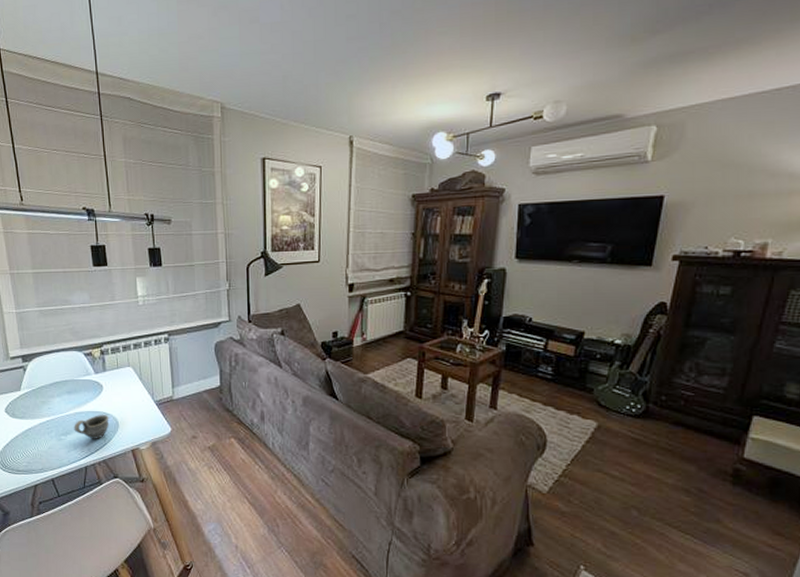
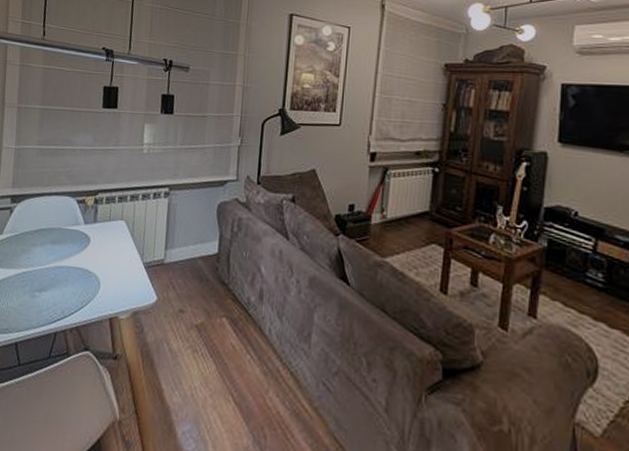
cup: present [74,415,110,439] -> none [50,271,91,301]

